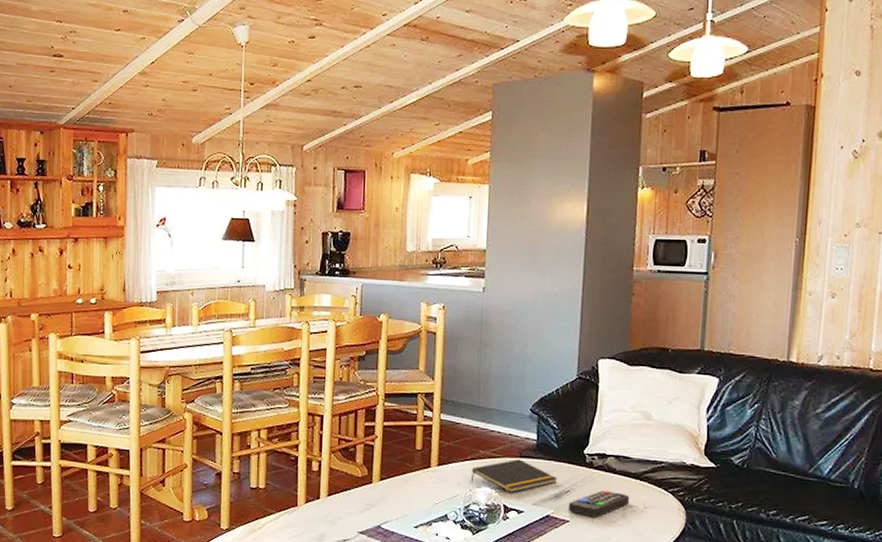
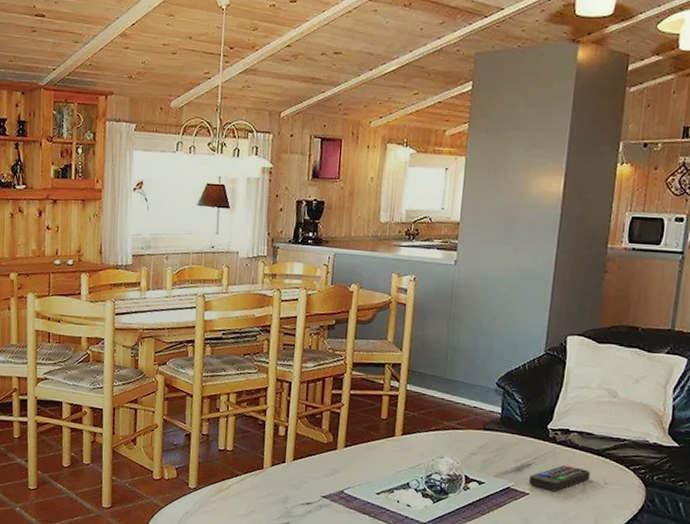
notepad: present [470,459,557,493] -> none [433,431,519,465]

